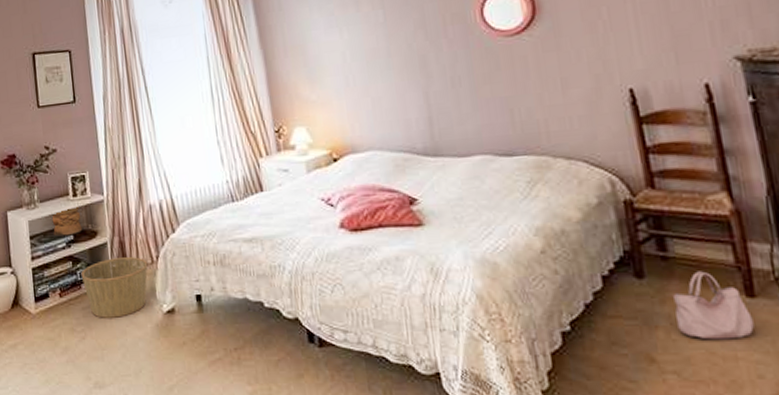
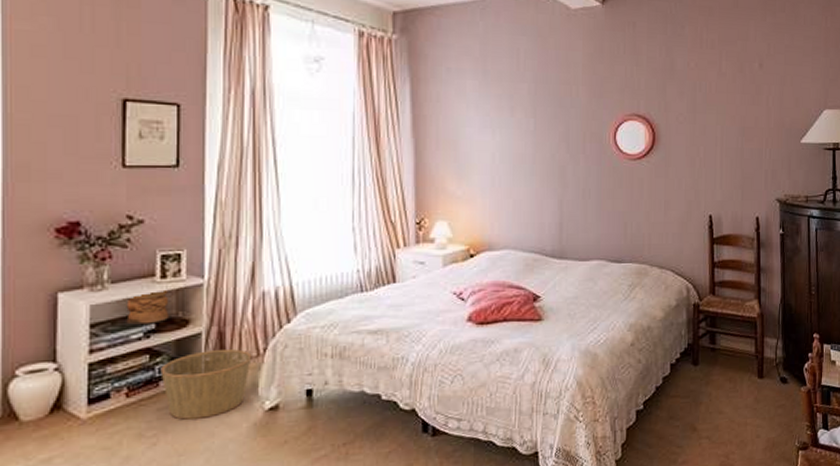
handbag: present [673,271,754,340] -> none [714,359,760,411]

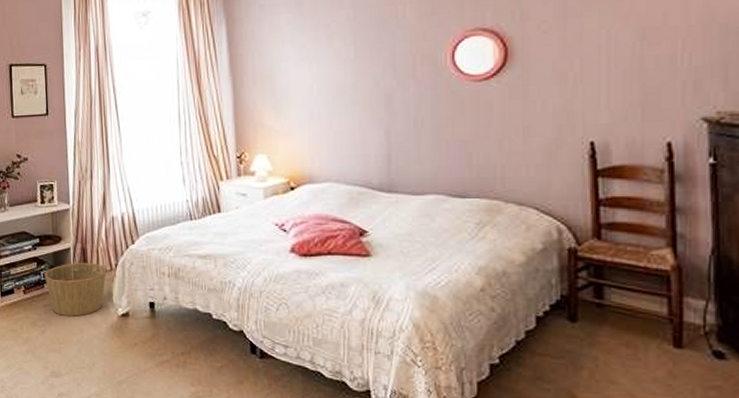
decorative box: present [126,291,169,325] -> none [20,213,48,239]

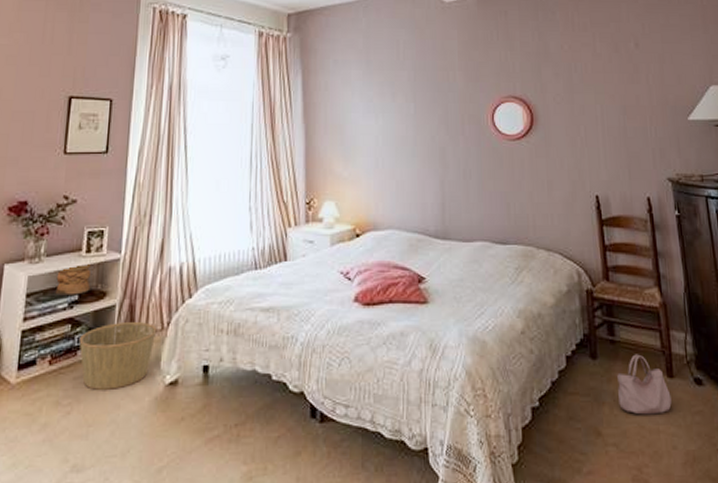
decorative box: none [20,213,48,239] -> present [55,264,92,295]
handbag: none [603,320,677,385] -> present [617,354,672,415]

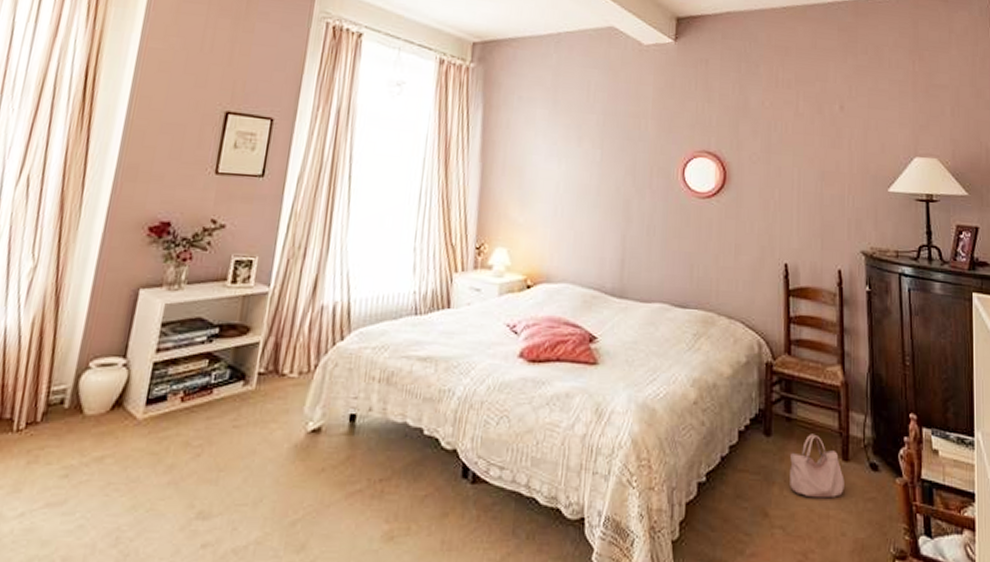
decorative box: present [55,264,92,295] -> none [194,296,236,328]
basket: present [79,322,157,390] -> none [216,361,303,433]

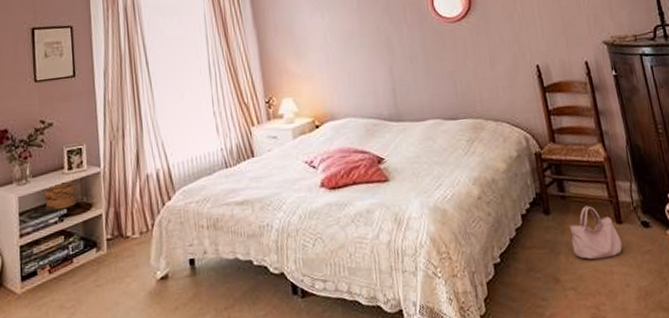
decorative box: none [194,296,236,328] -> present [44,180,77,211]

